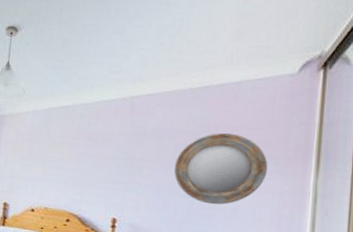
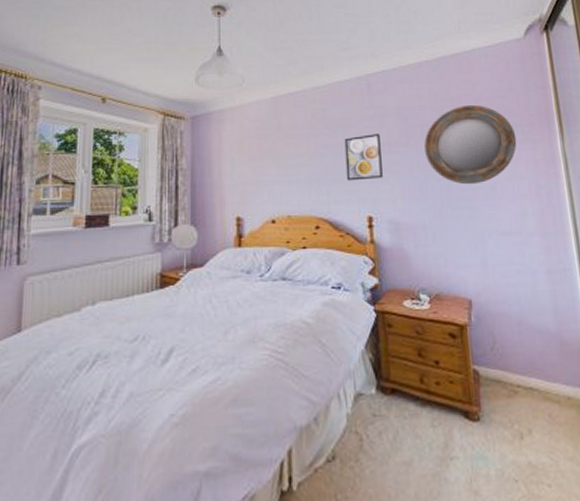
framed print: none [99,149,135,188] -> present [344,134,383,181]

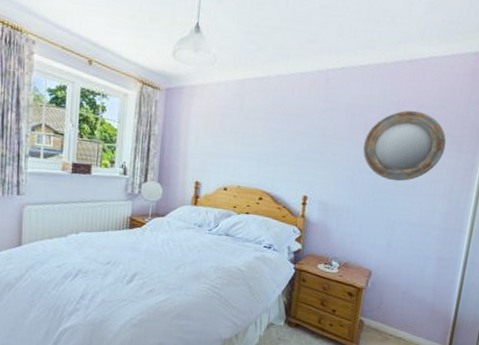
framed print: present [344,134,383,181] -> none [292,125,328,166]

